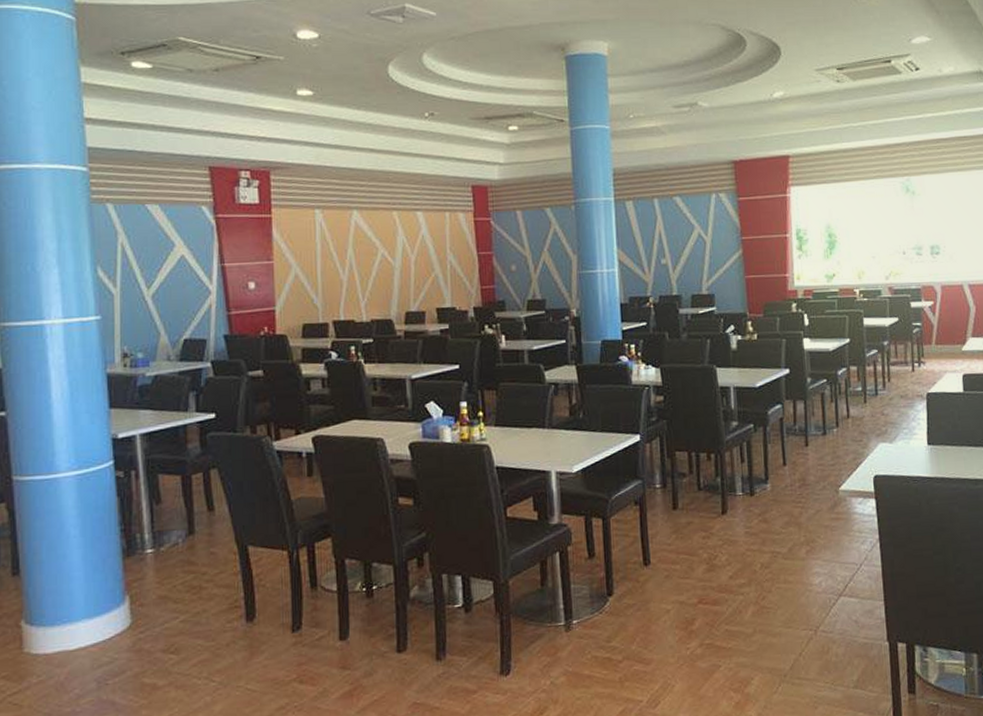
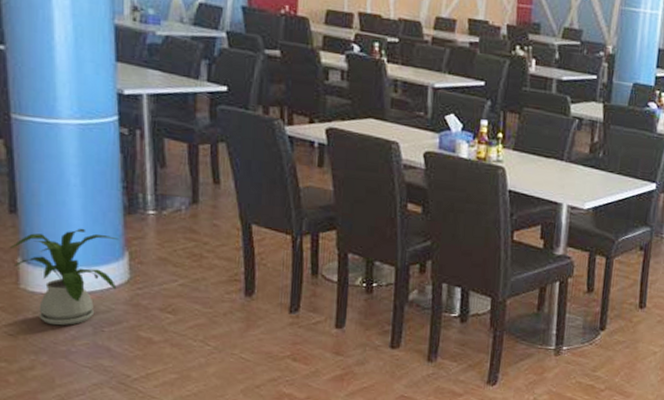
house plant: none [14,579,119,687] -> present [10,228,118,326]

